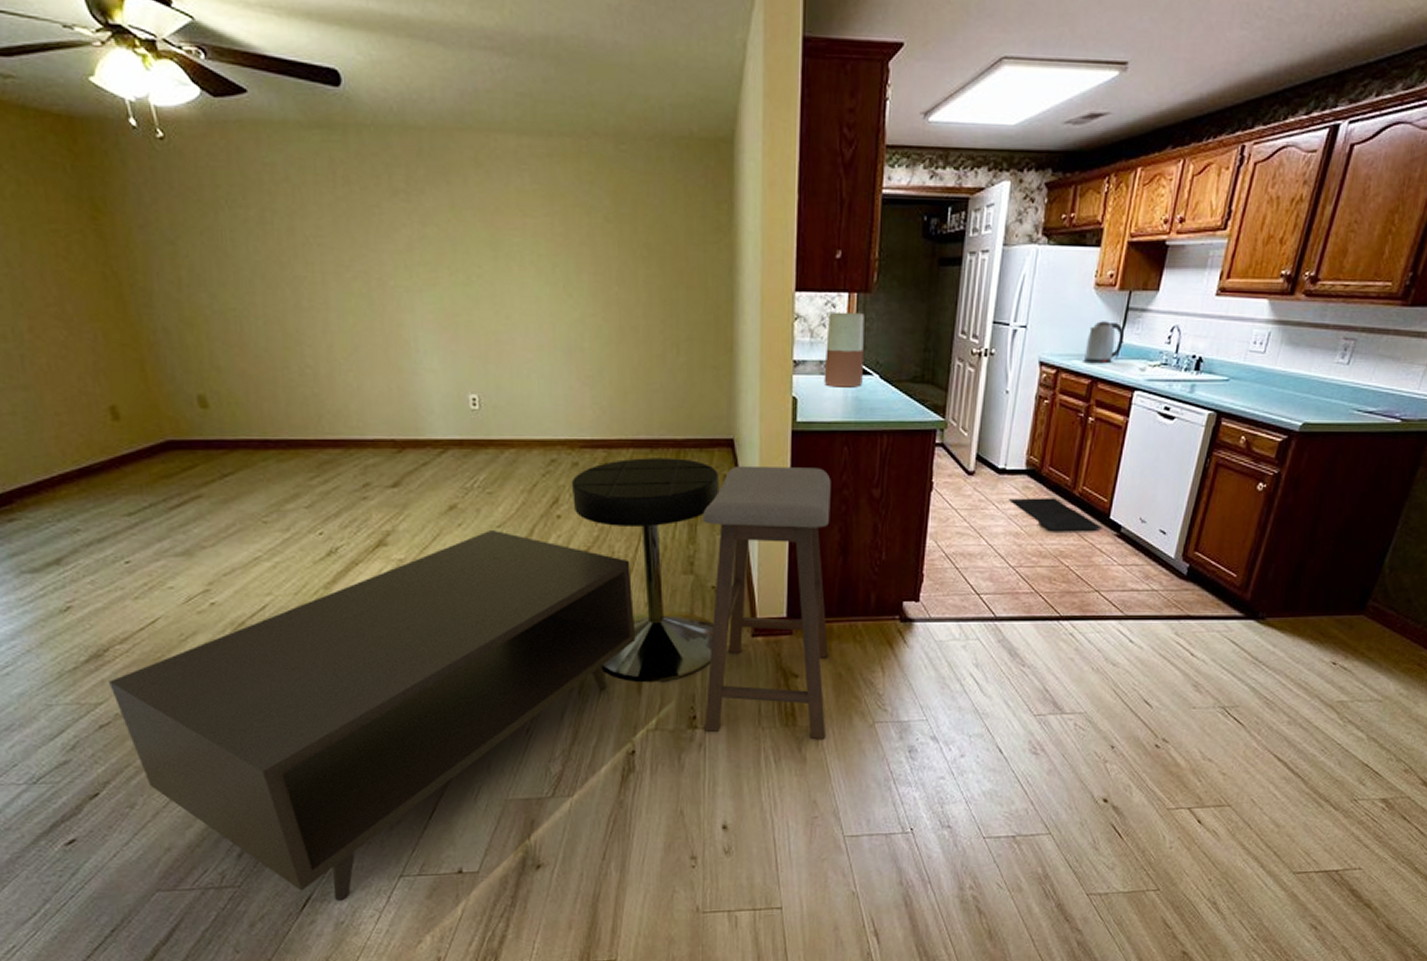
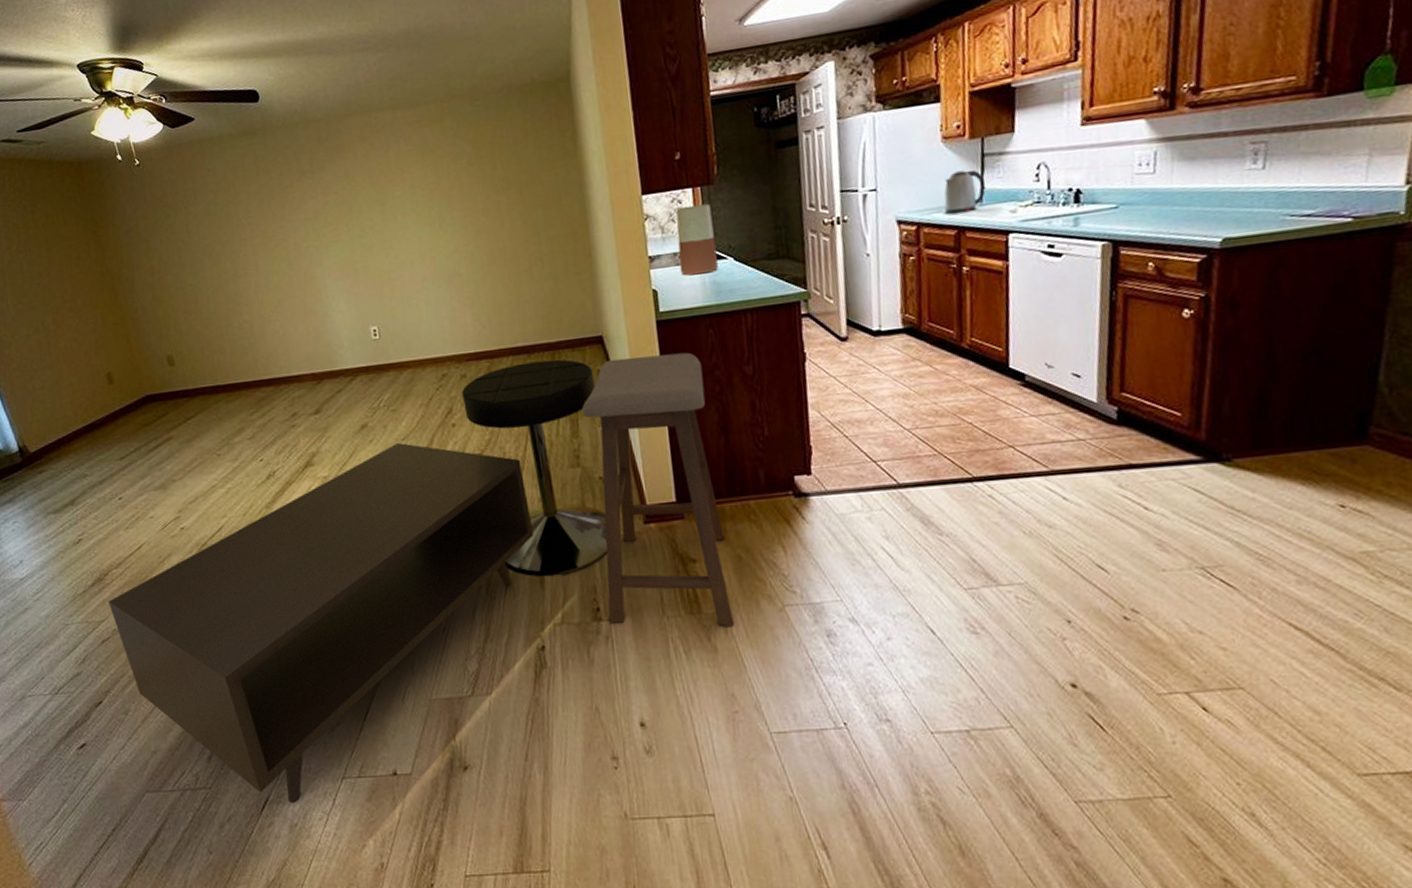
door mat: present [1008,498,1103,531] -> none [889,353,1004,388]

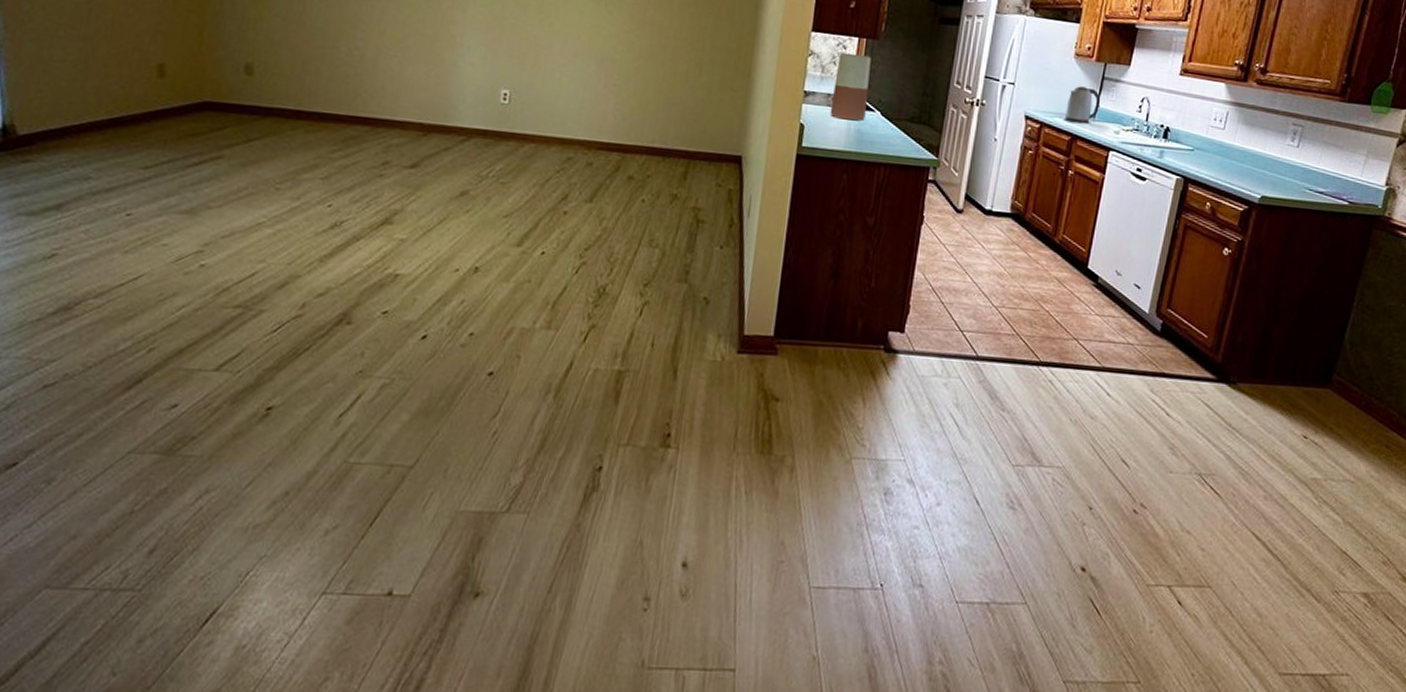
coffee table: present [108,442,534,804] -> none [69,218,627,619]
bar stool: present [461,359,608,577] -> none [581,164,725,394]
bar stool: present [581,352,734,627] -> none [677,181,829,473]

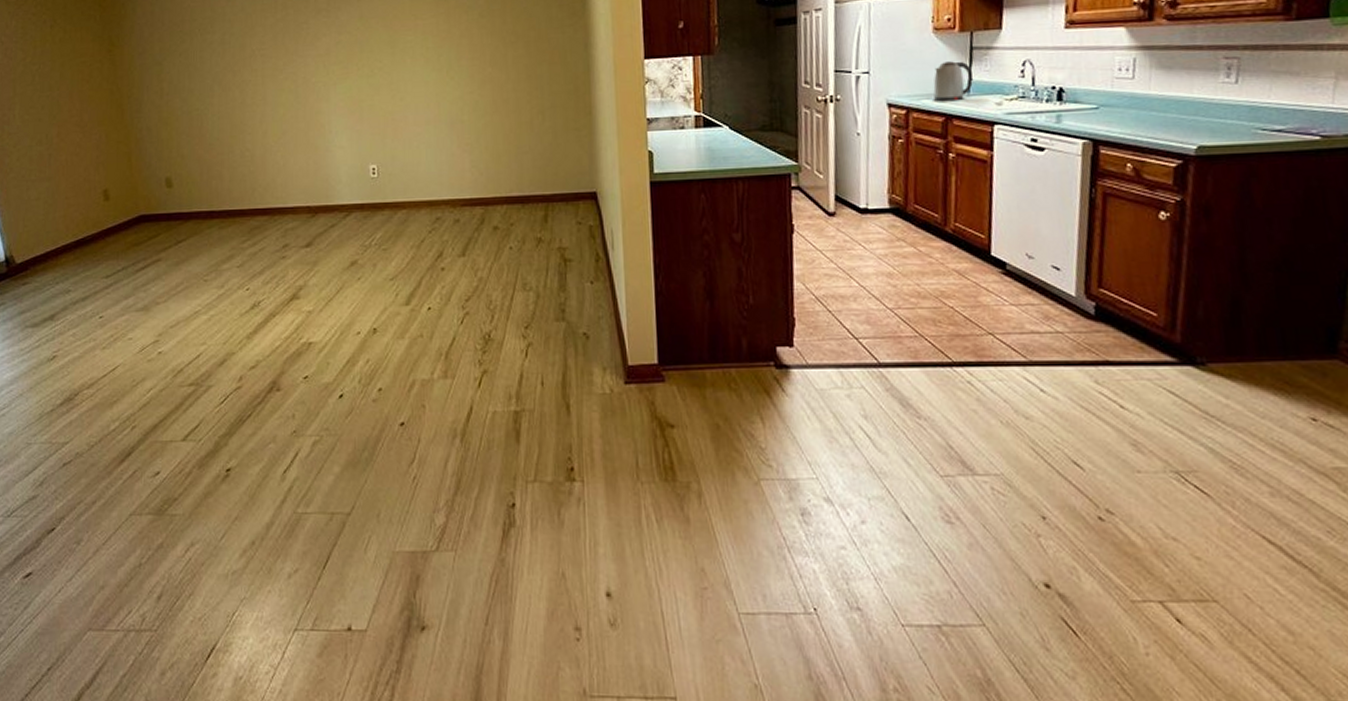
vase: present [830,52,871,121] -> none [676,72,713,140]

